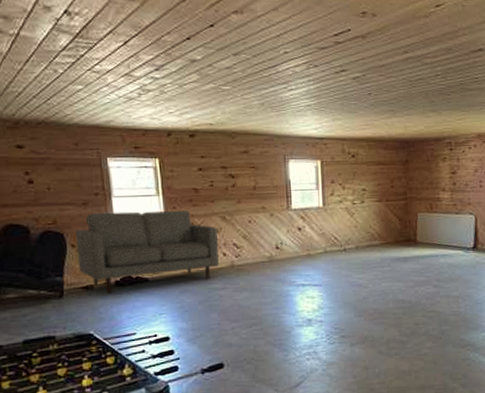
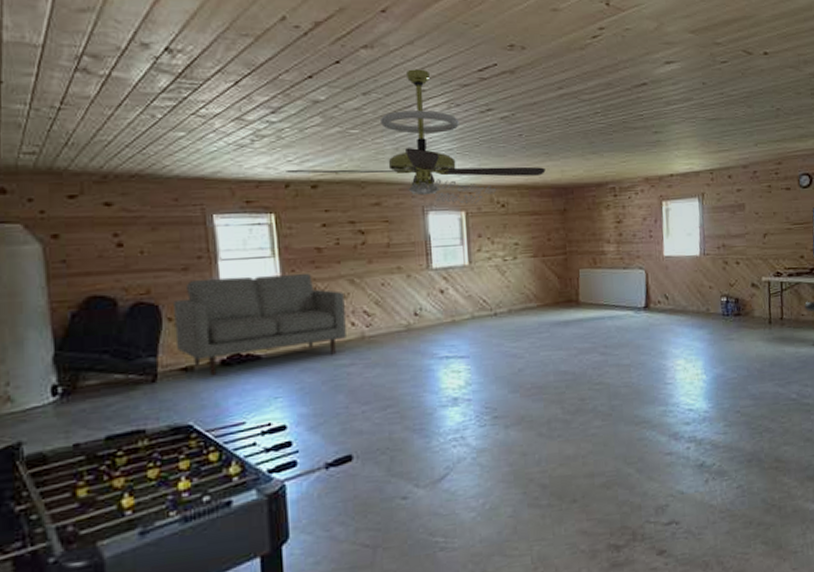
ceiling fan: none [168,33,391,154] -> present [286,69,546,204]

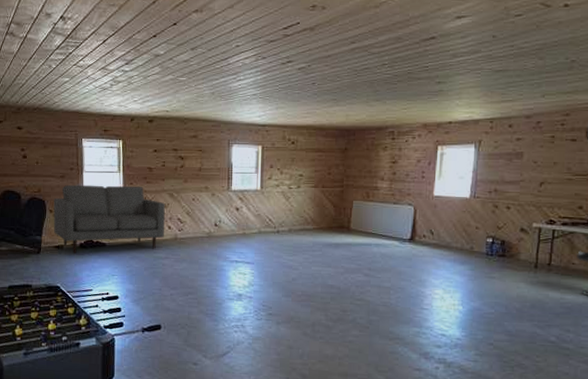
ceiling fan: present [286,69,546,204] -> none [132,28,332,140]

